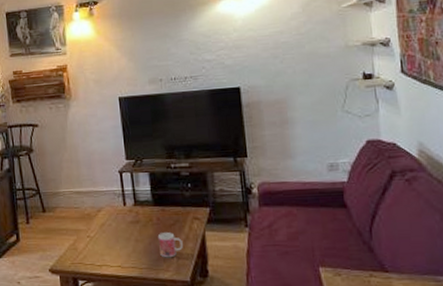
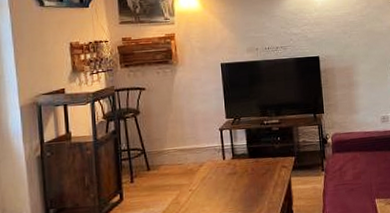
mug: present [157,233,183,258] -> none [252,180,273,203]

